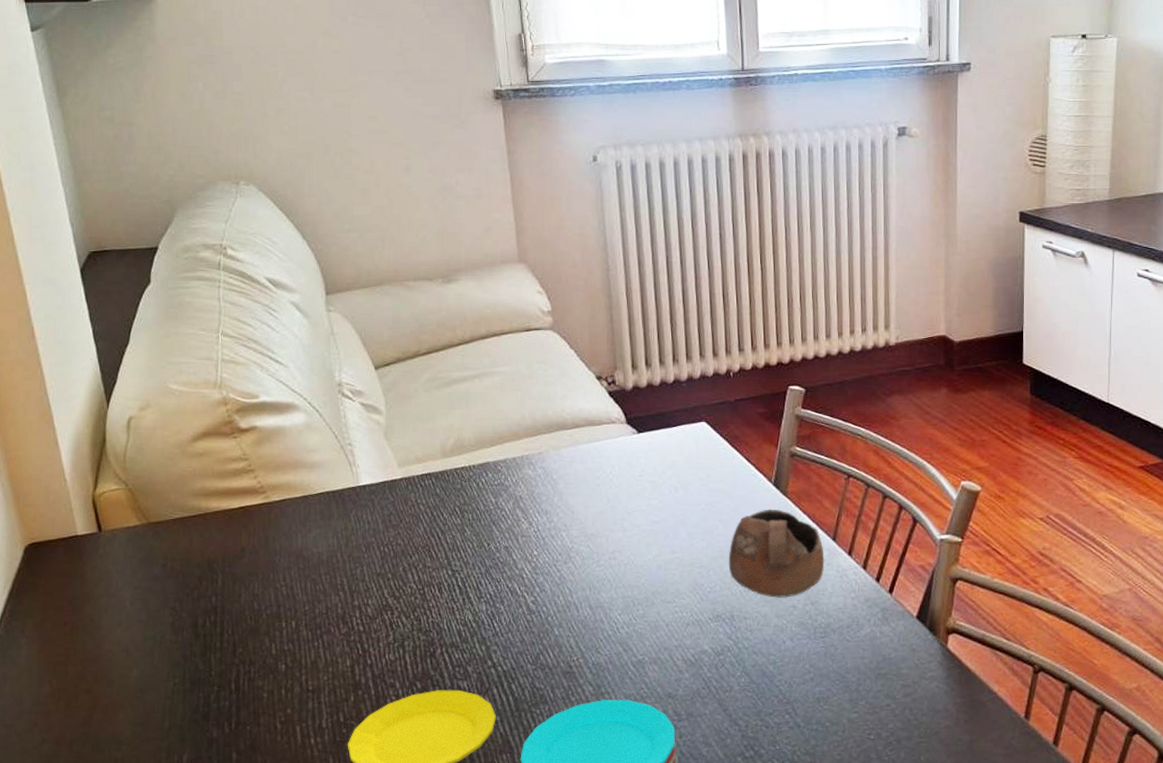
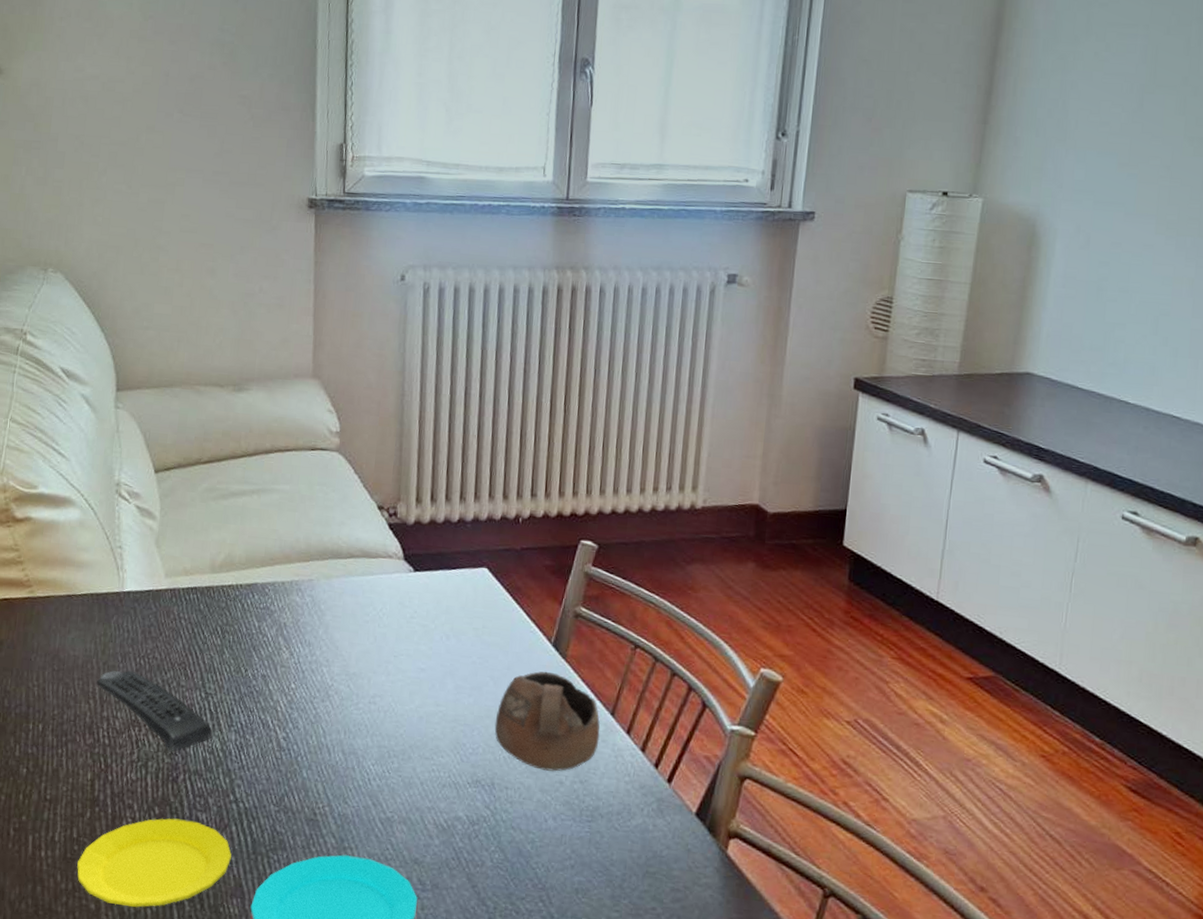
remote control: none [343,559,464,629] -> present [96,670,213,751]

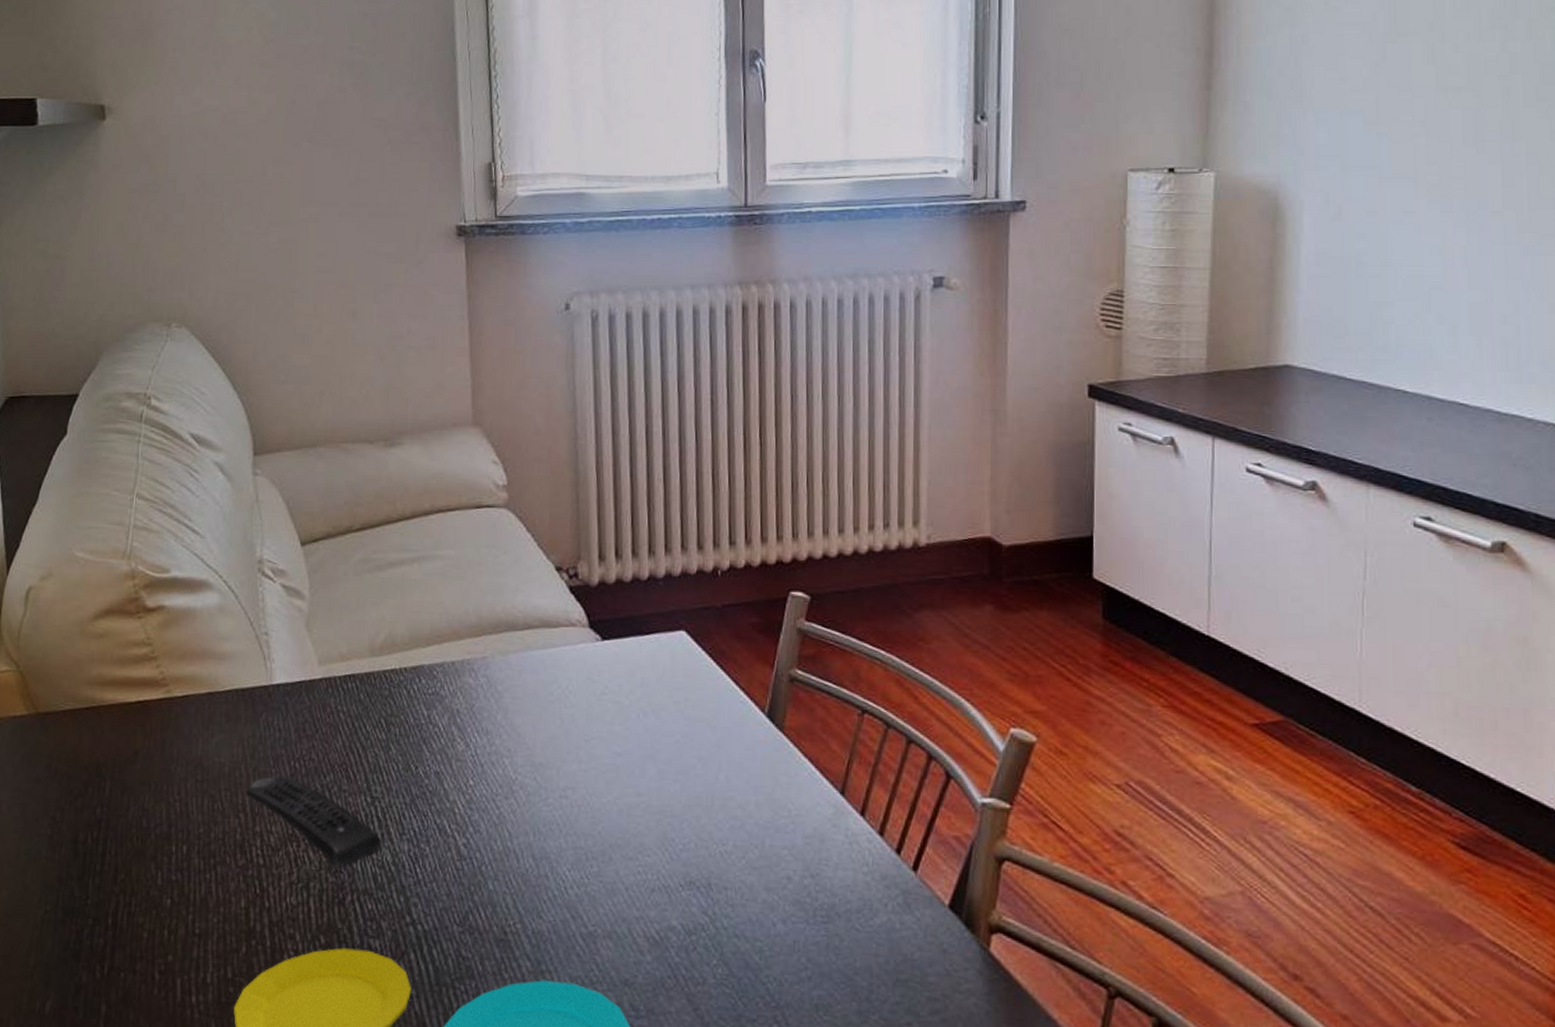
cup: present [494,671,600,772] -> none [706,748,830,866]

